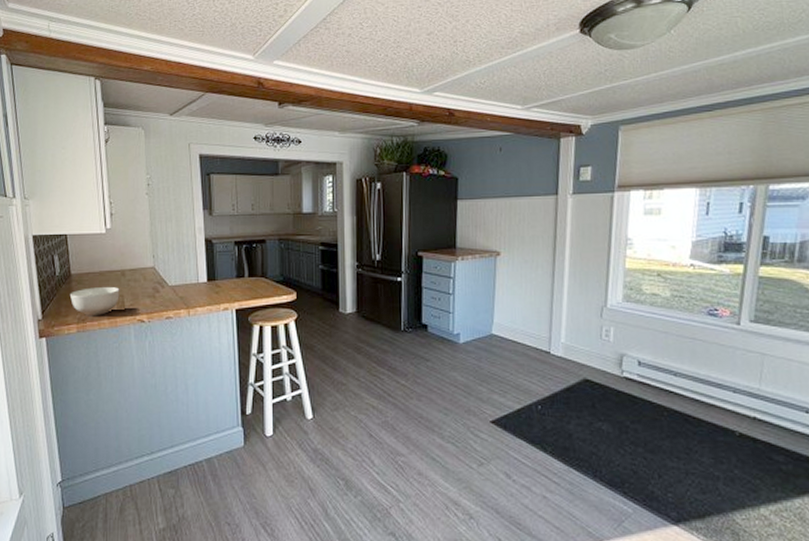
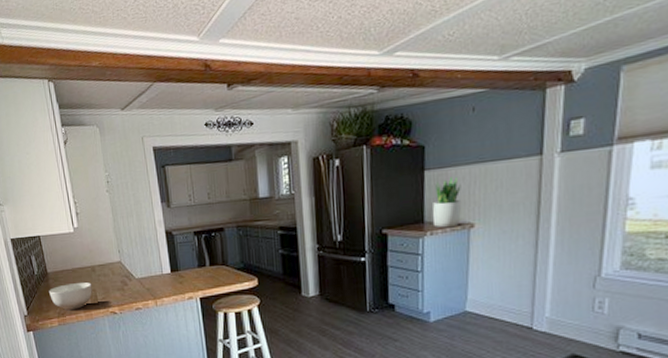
planter: none [463,208,490,255] -> present [432,176,462,228]

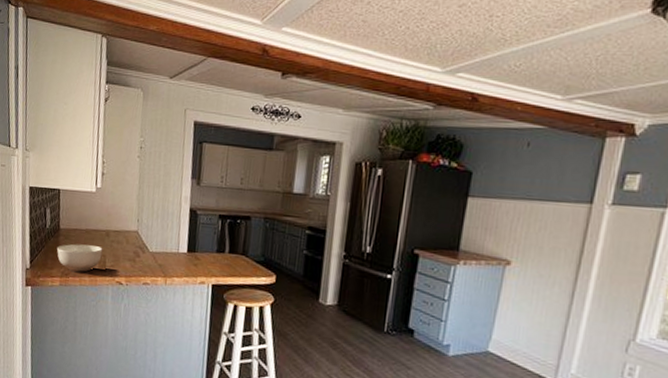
planter: present [432,176,462,228] -> none [467,209,504,261]

